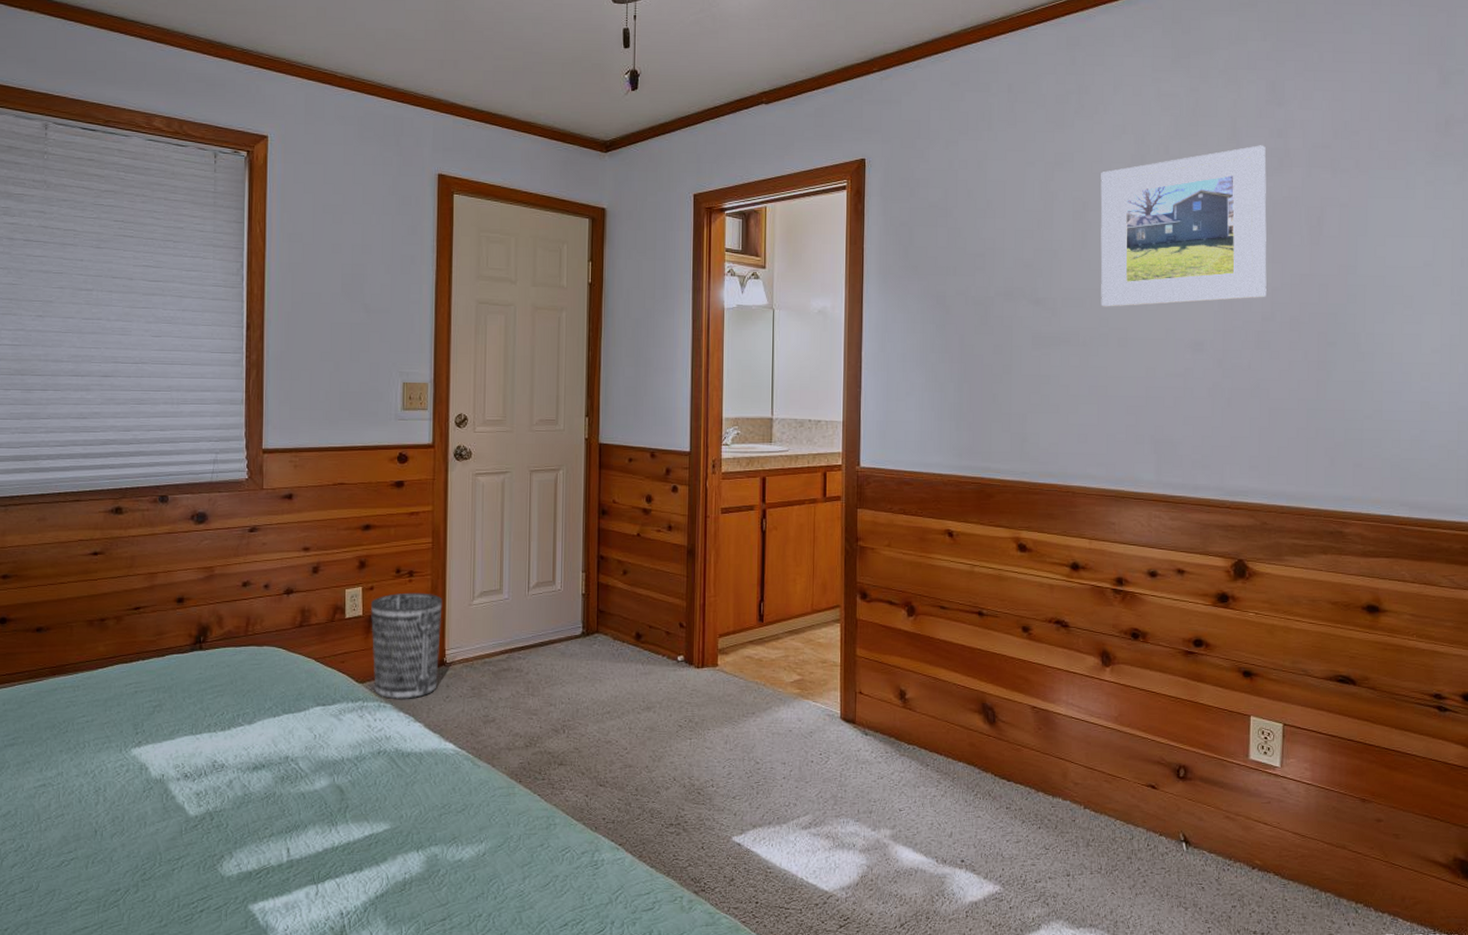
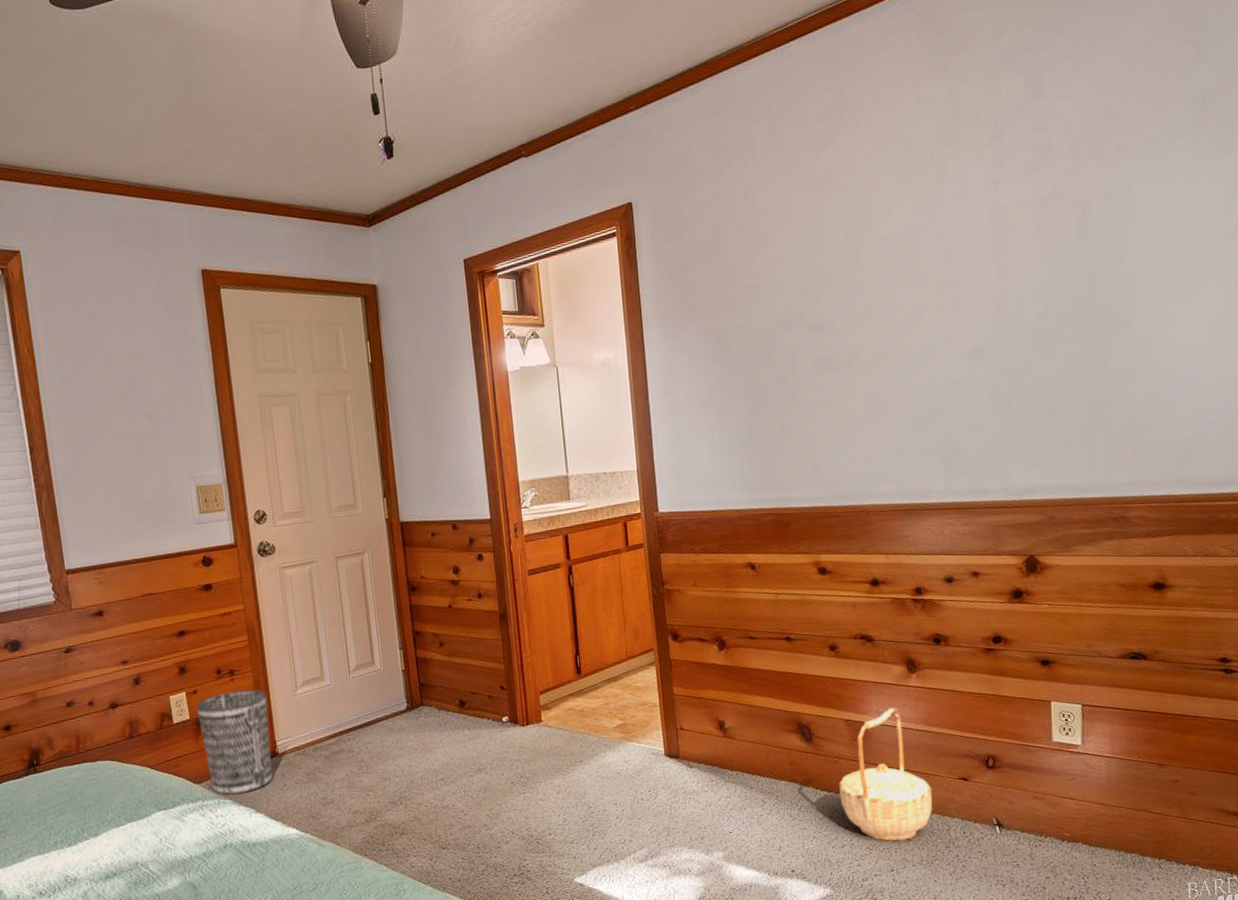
basket: none [1019,700,1117,844] -> present [839,708,933,842]
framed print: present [1100,145,1267,307] -> none [868,141,1039,325]

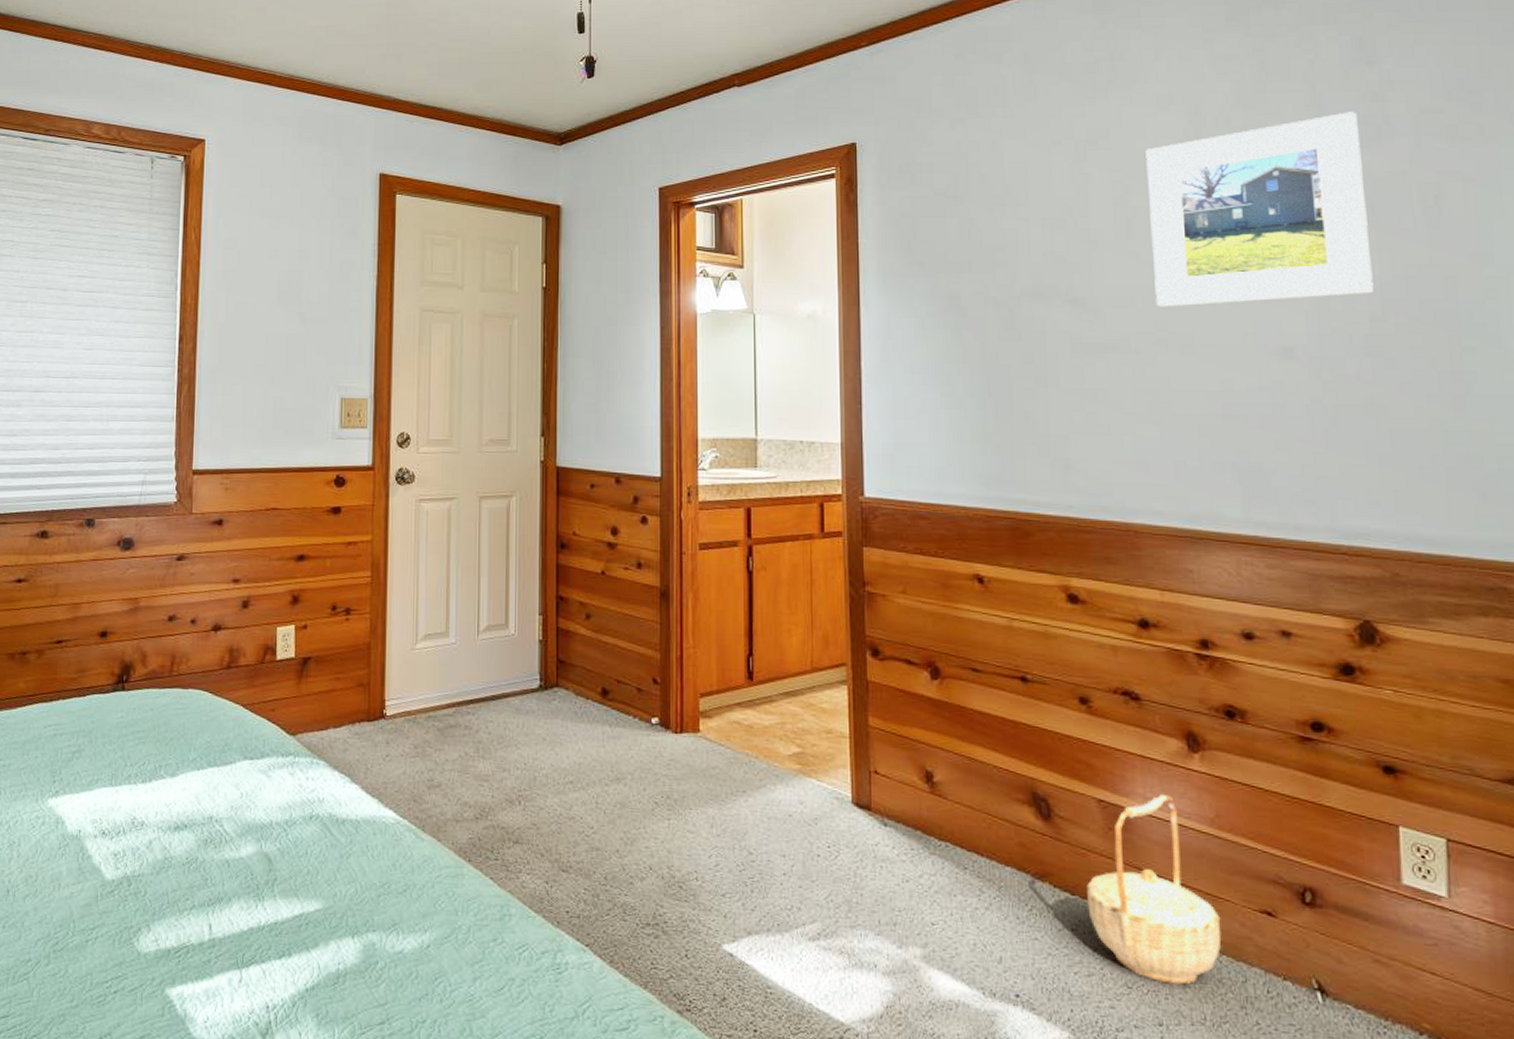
wastebasket: present [196,689,273,795] -> none [304,633,383,757]
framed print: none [868,141,1039,325] -> present [1145,111,1374,307]

